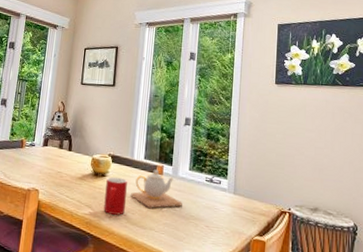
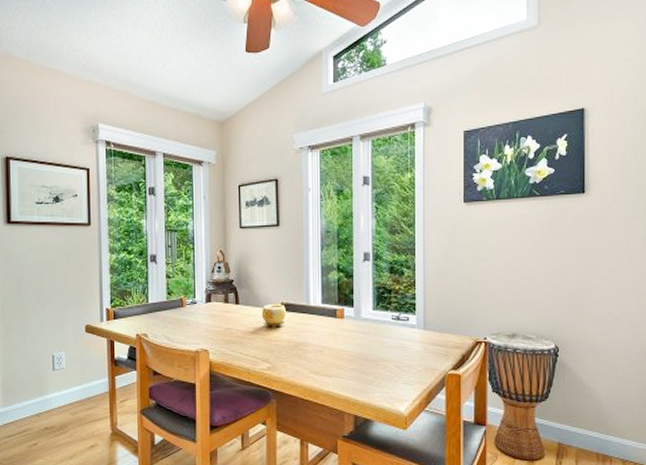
cup: present [103,176,127,215] -> none [282,326,306,366]
teapot: present [131,169,182,208] -> none [311,313,368,355]

